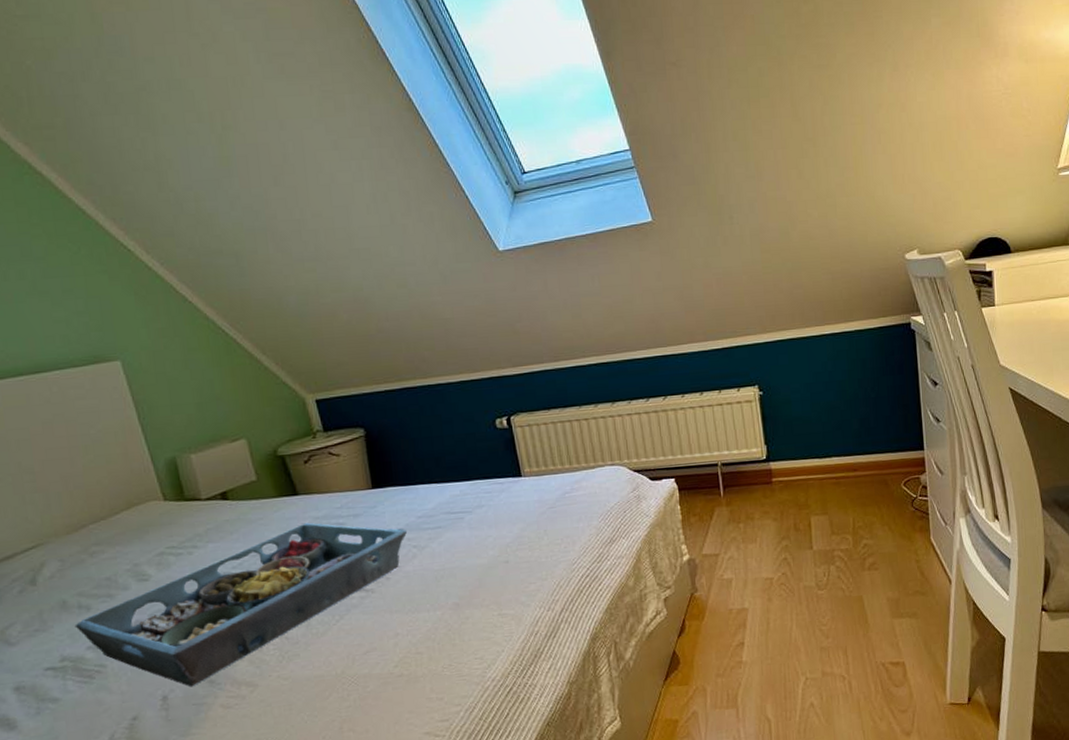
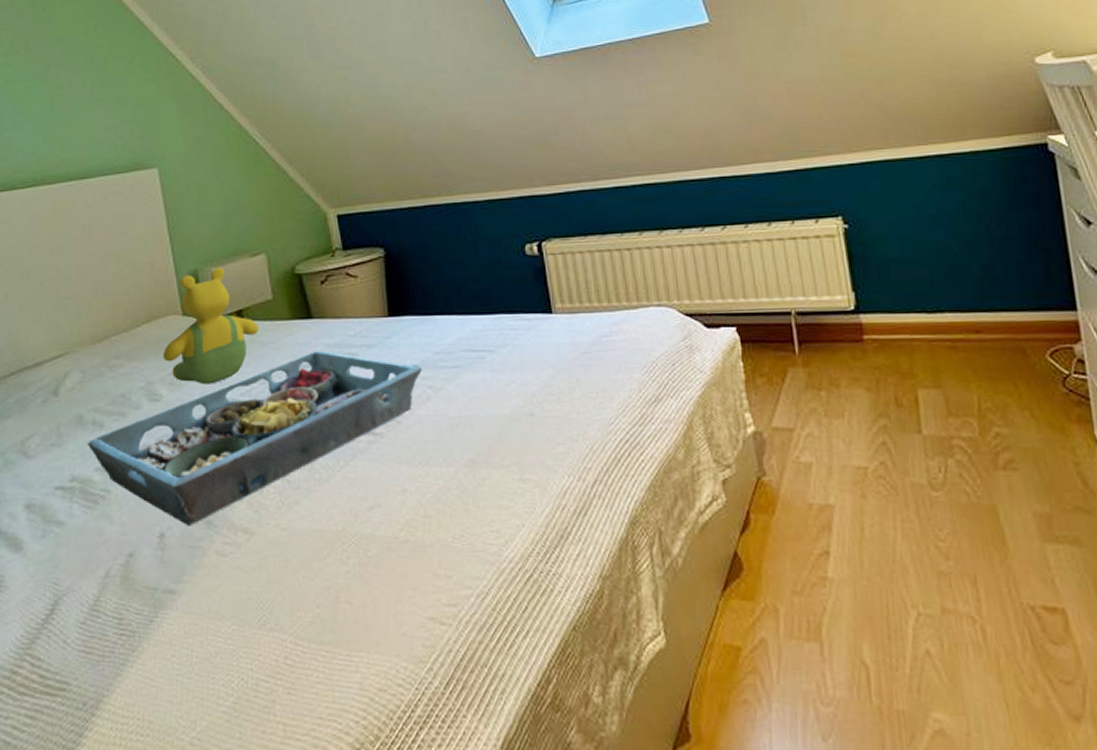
teddy bear: none [147,454,245,562] -> present [163,268,259,385]

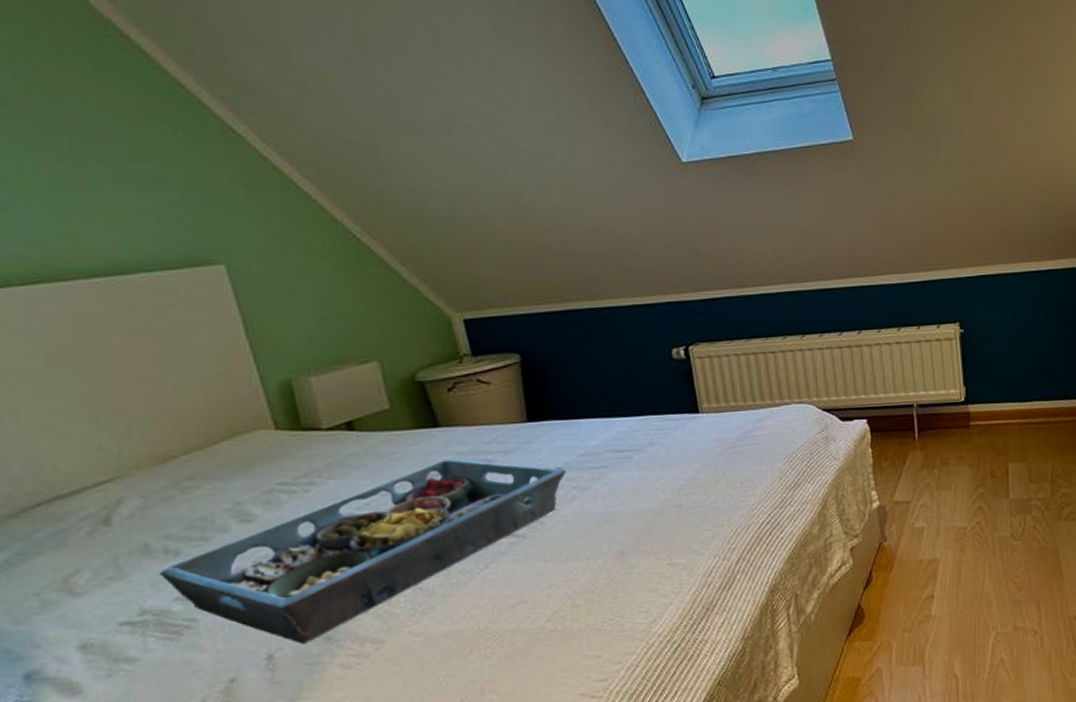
teddy bear: present [163,268,259,385] -> none [253,377,375,501]

